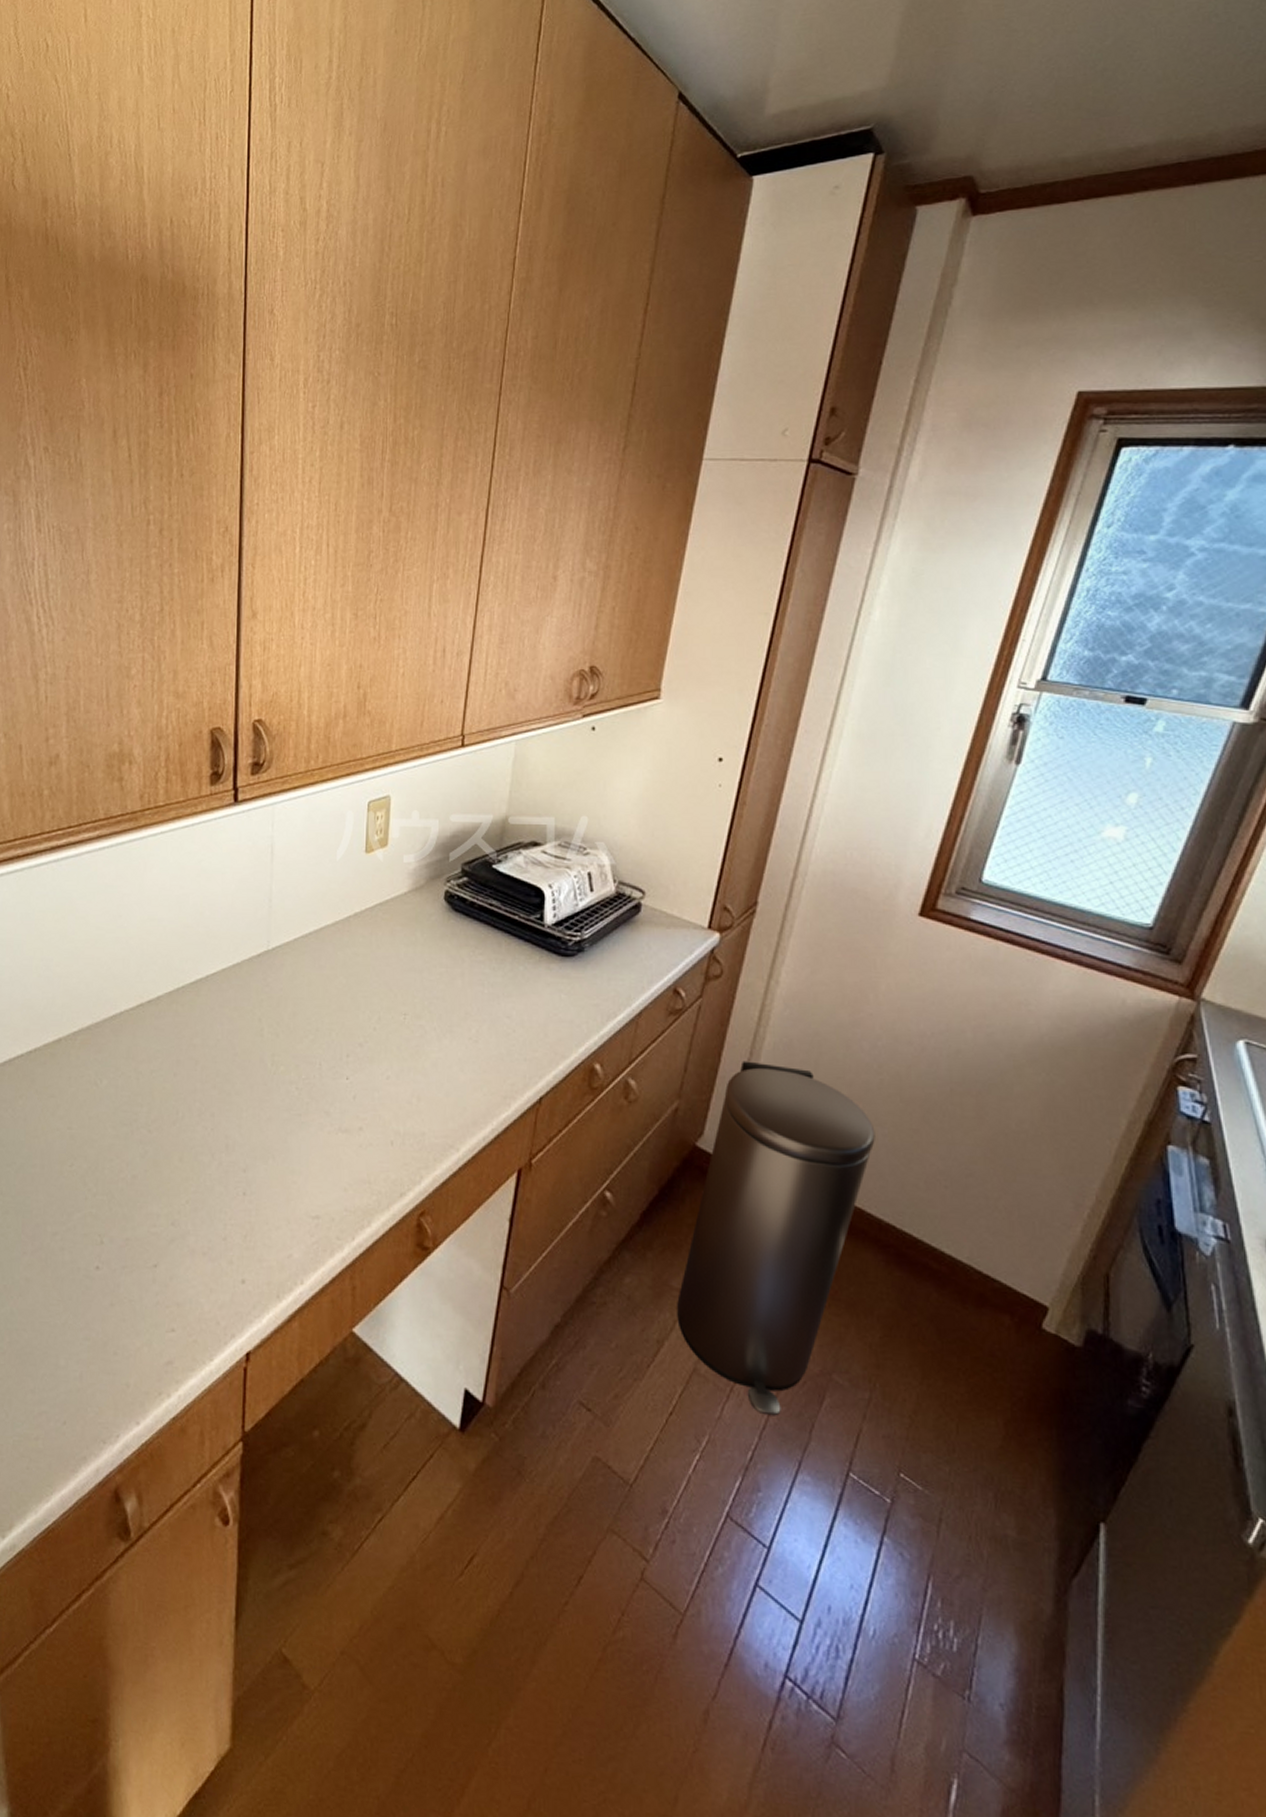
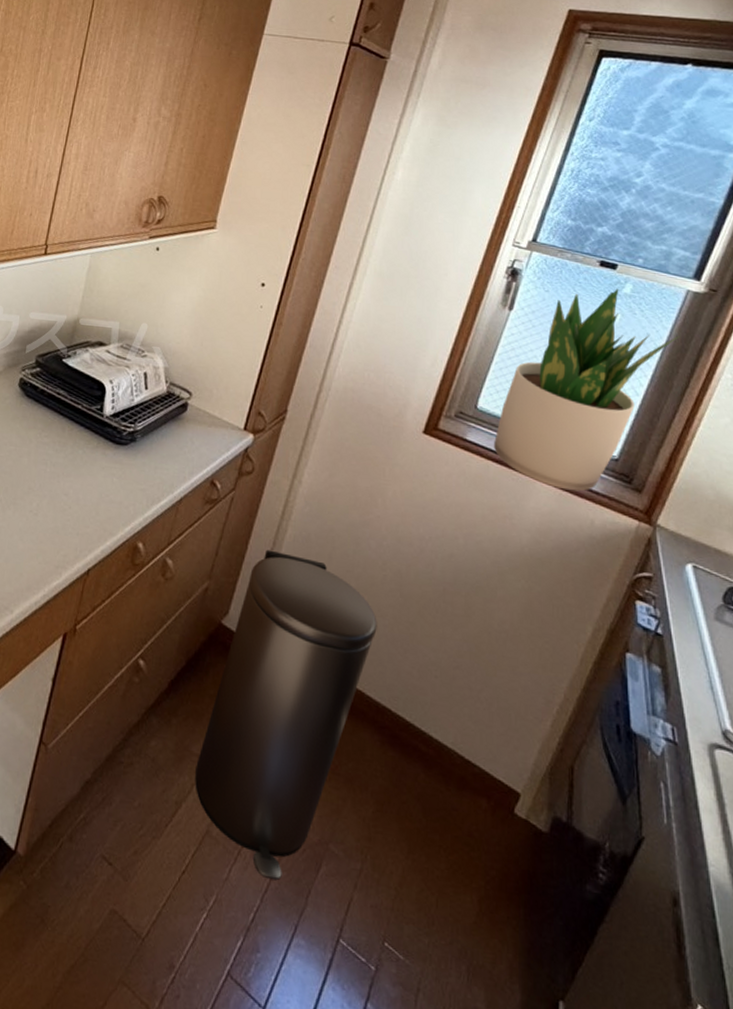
planter: none [1004,727,1225,968] -> present [494,288,680,492]

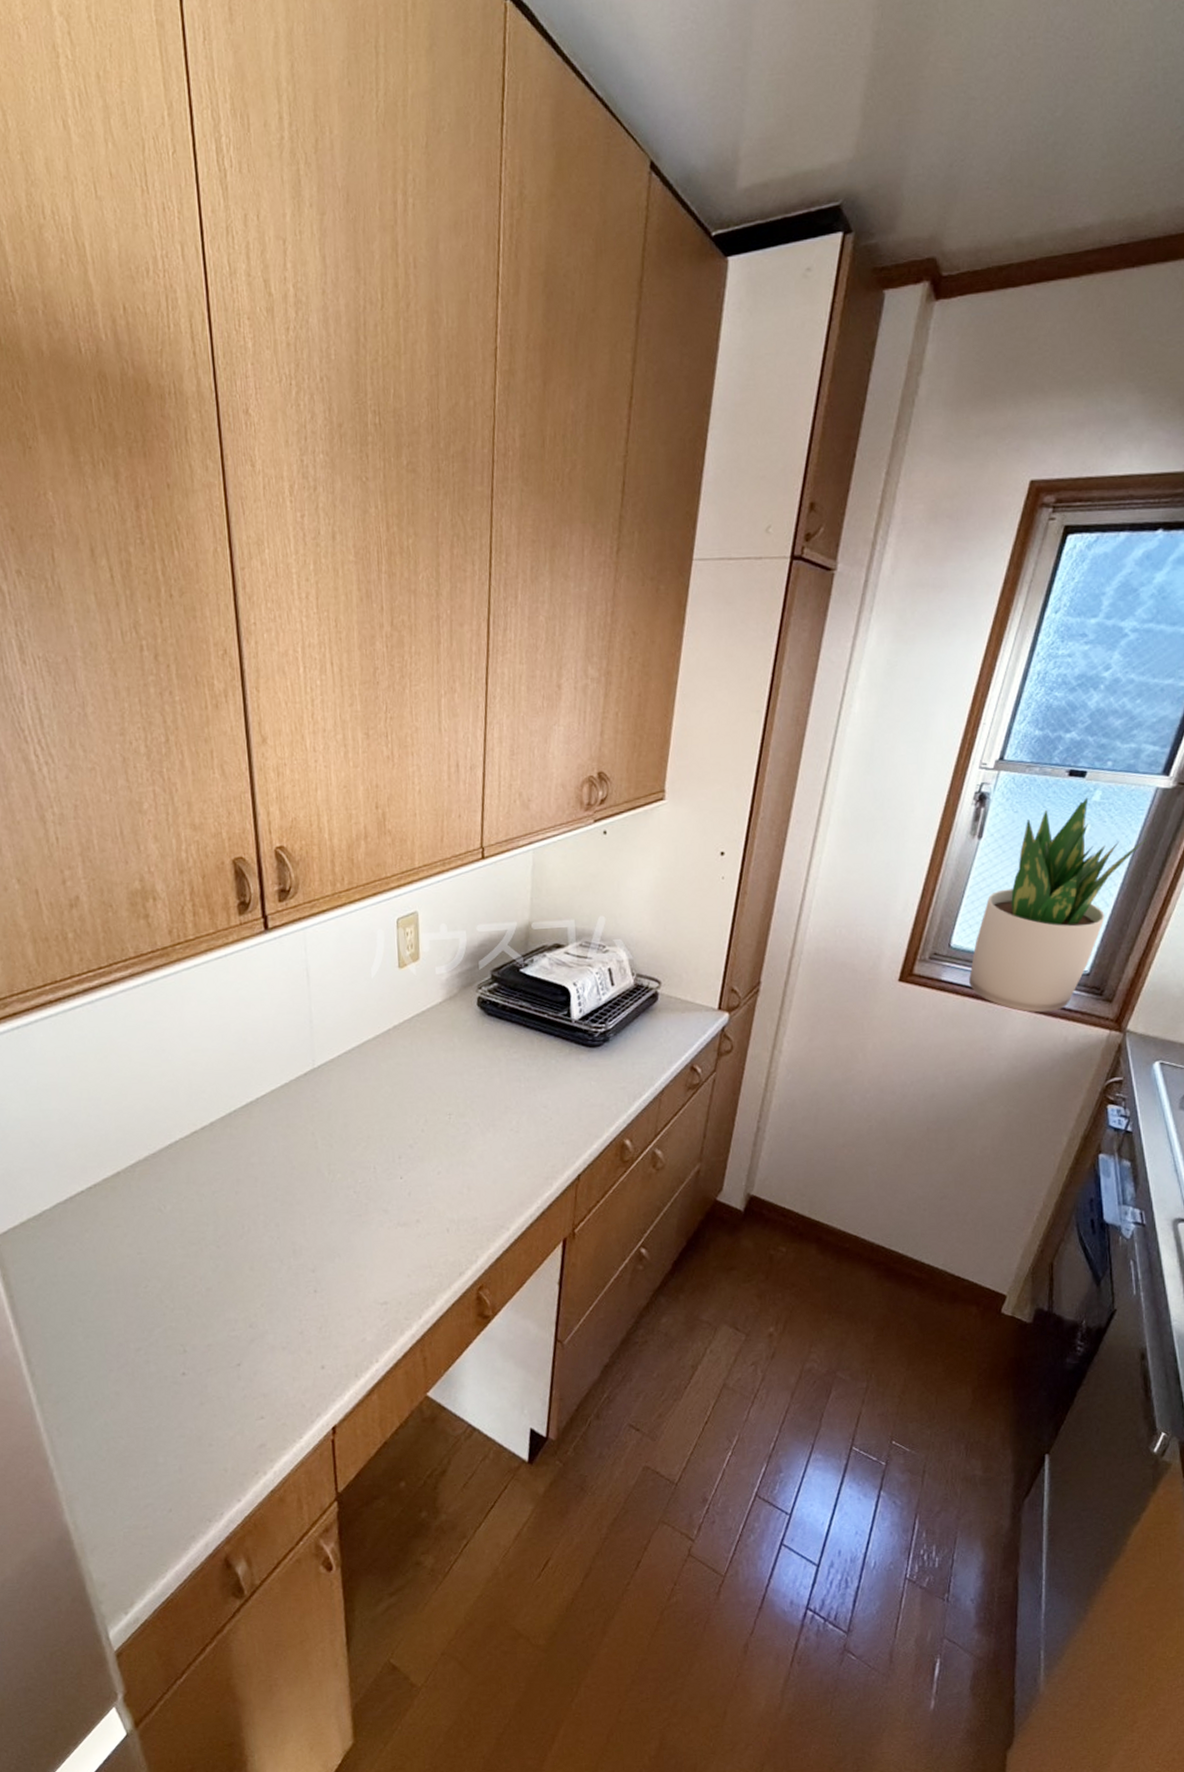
pedal bin: present [195,549,377,881] -> none [707,1122,867,1413]

